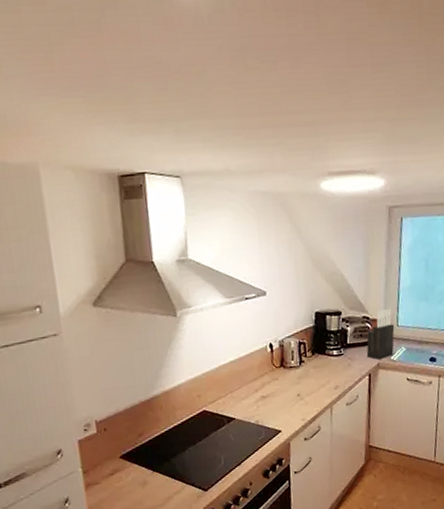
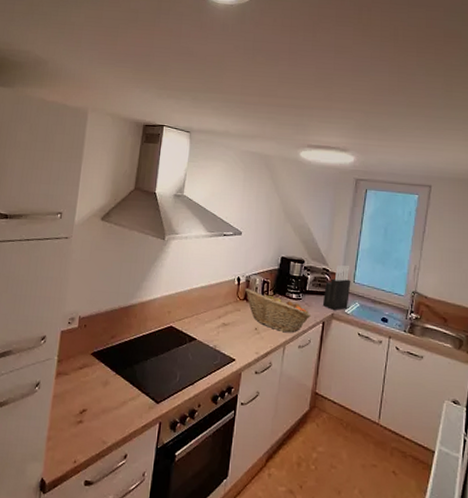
fruit basket: none [279,353,357,393] -> present [244,288,312,333]

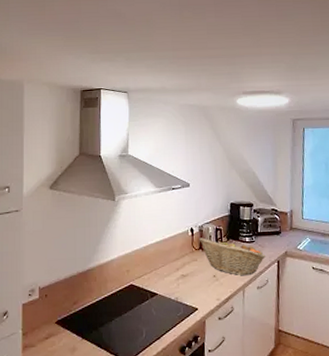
knife block: present [322,265,351,310] -> none [275,204,300,248]

